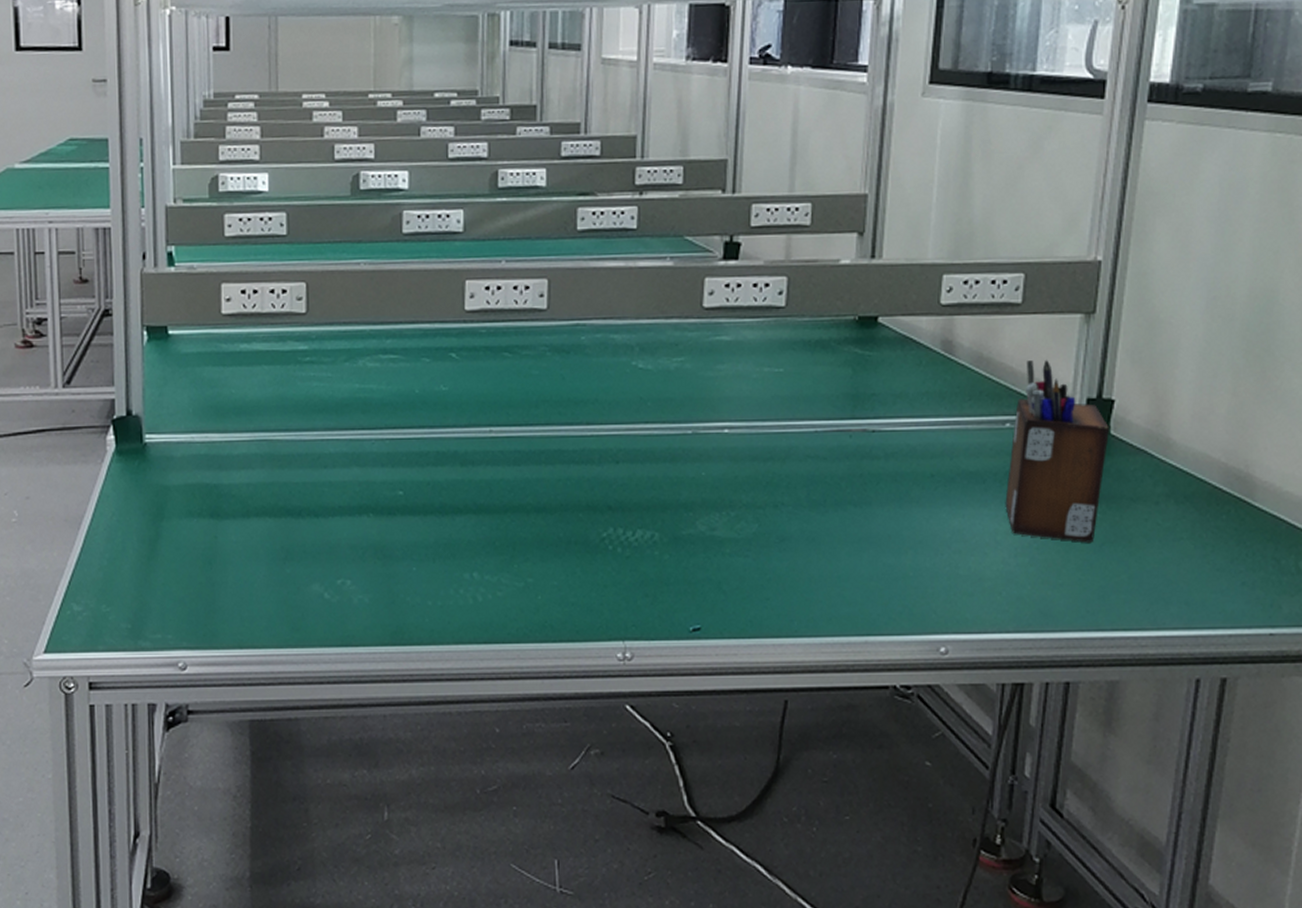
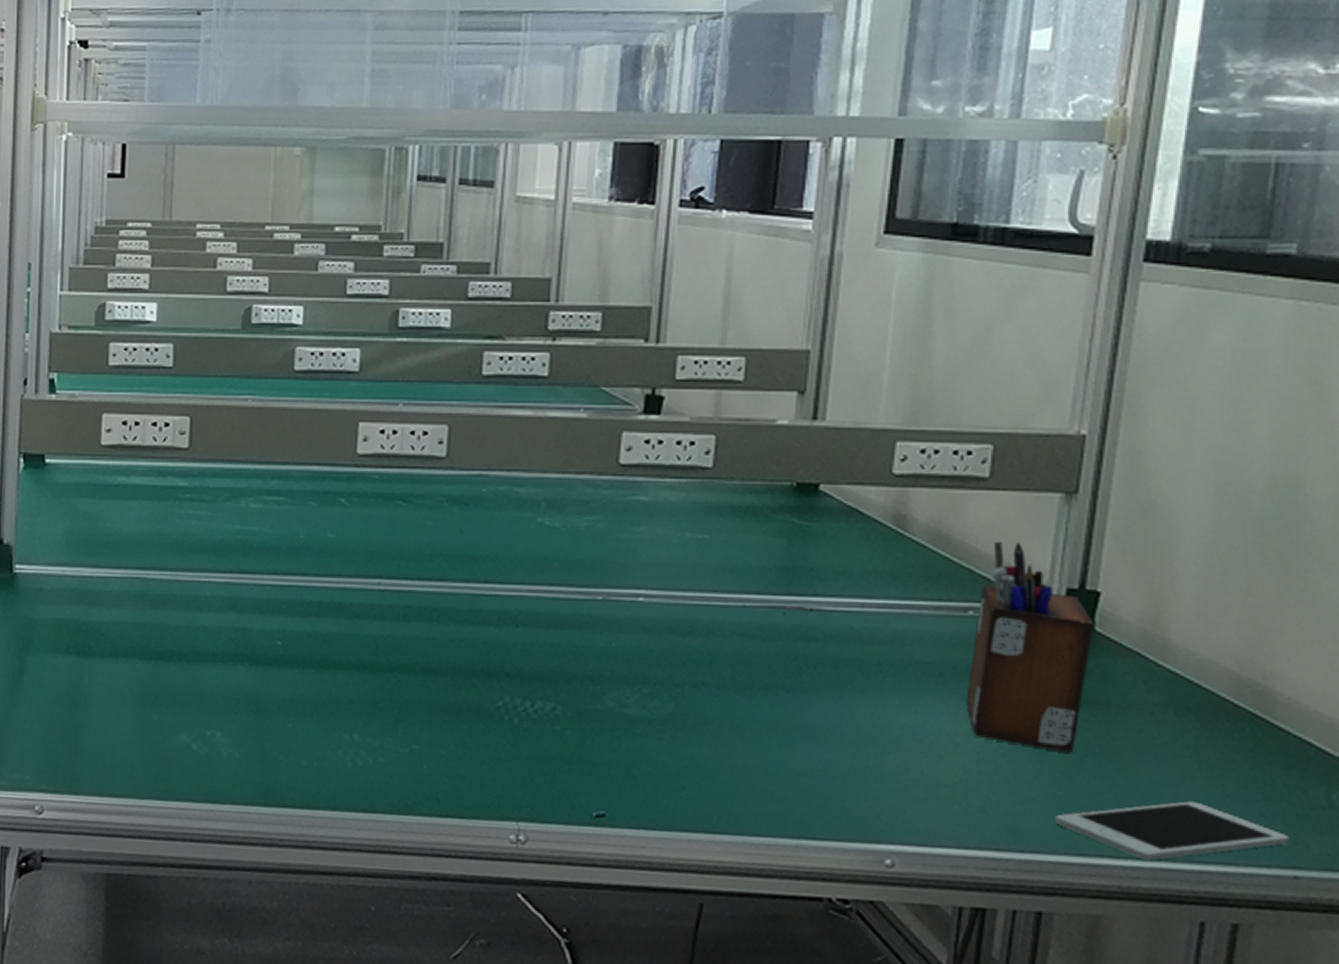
cell phone: none [1080,577,1266,630] -> present [1056,801,1290,861]

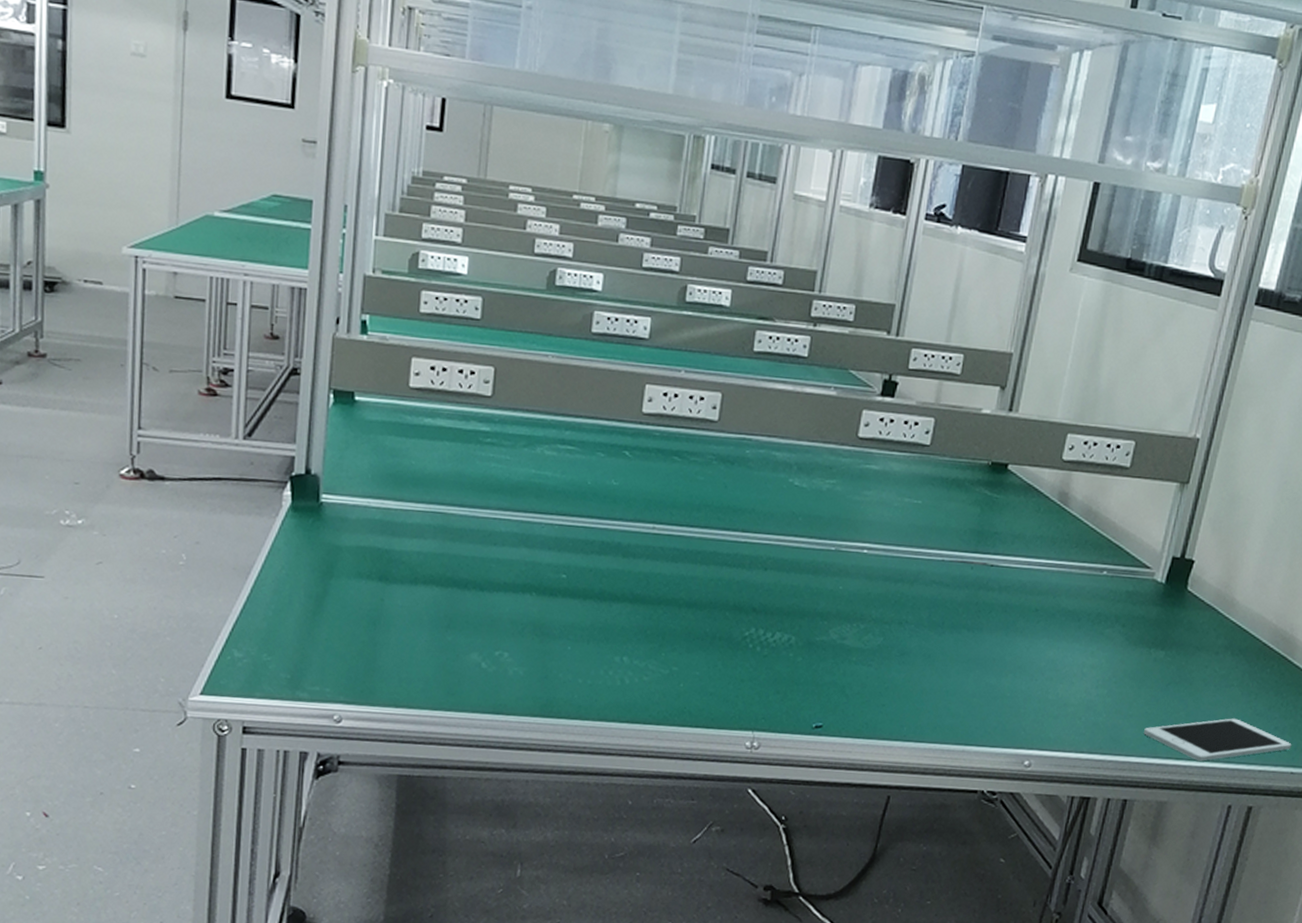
desk organizer: present [966,541,1093,753] -> none [1093,518,1187,682]

